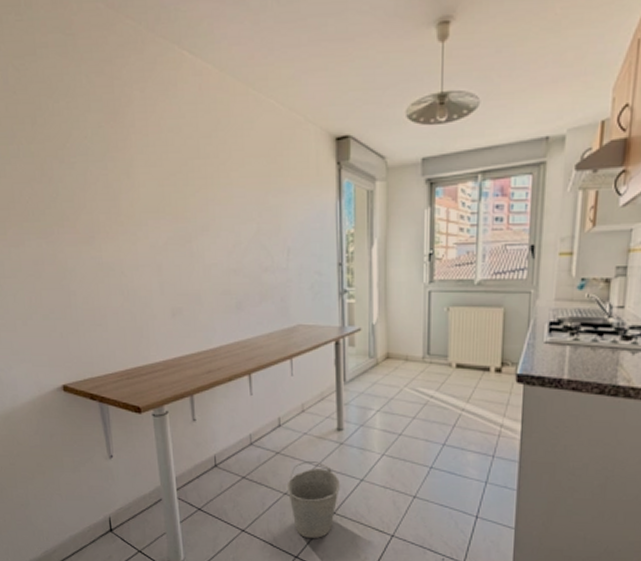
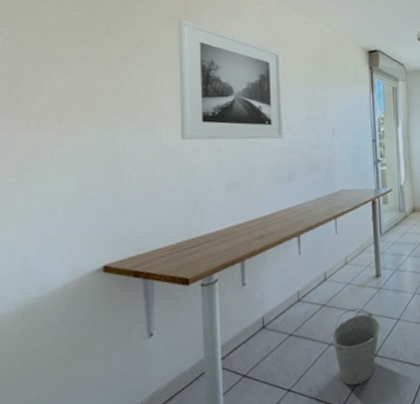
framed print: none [104,101,231,258] -> present [178,18,284,140]

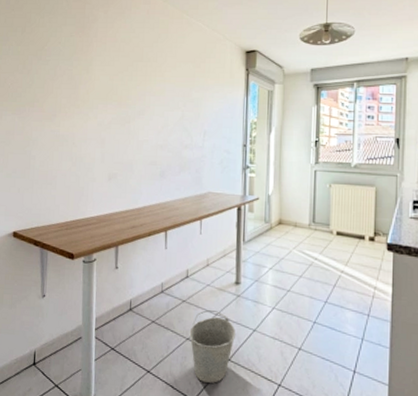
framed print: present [178,18,284,140] -> none [74,19,161,136]

